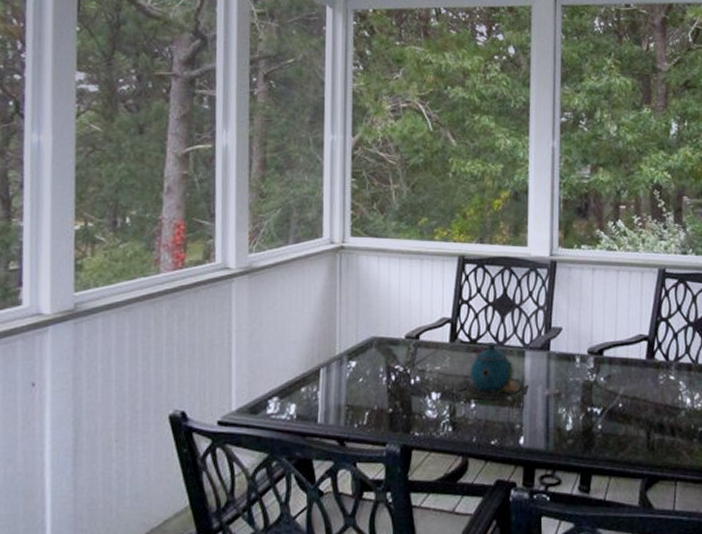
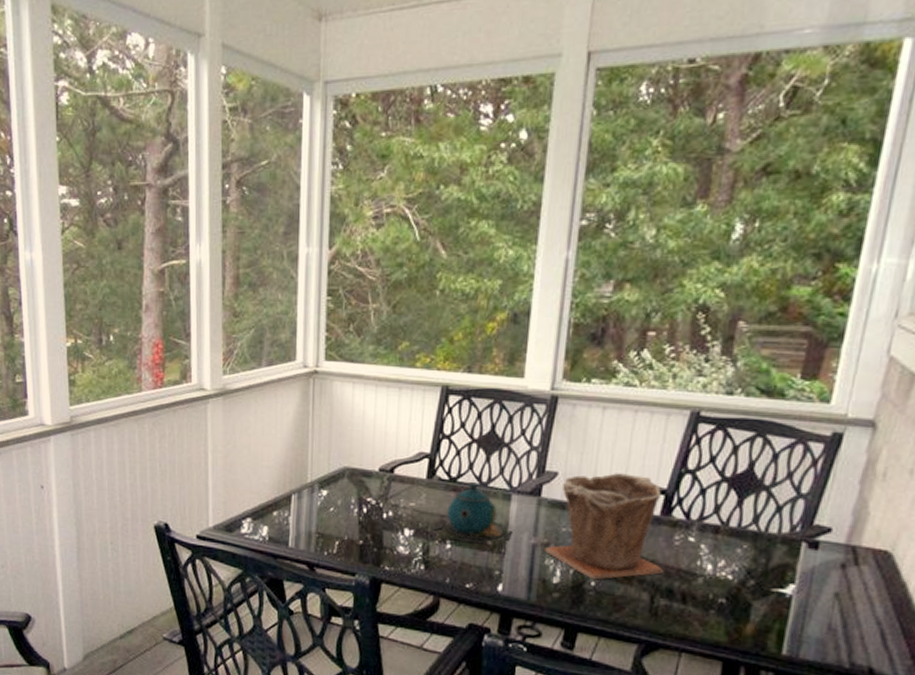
plant pot: none [556,325,655,423] -> present [544,473,664,580]

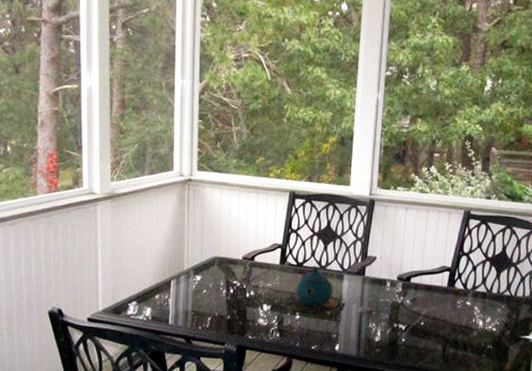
plant pot: present [544,473,664,580] -> none [368,256,451,337]

